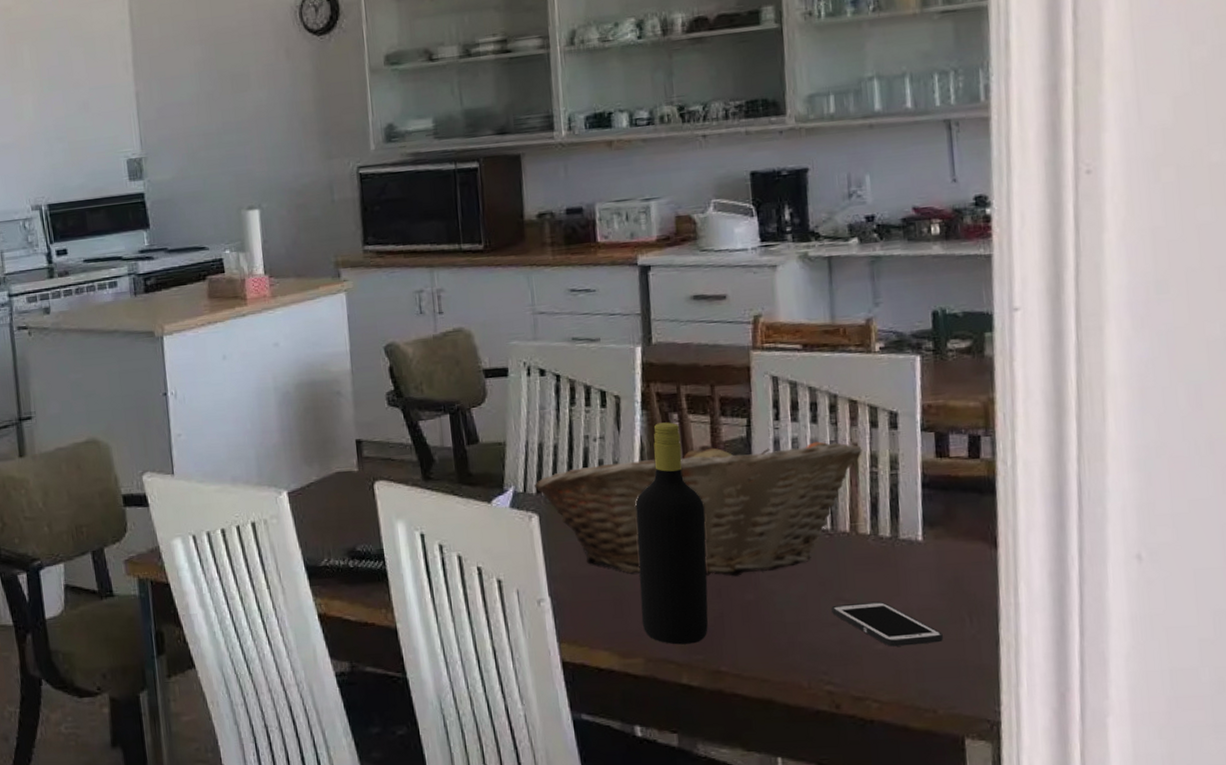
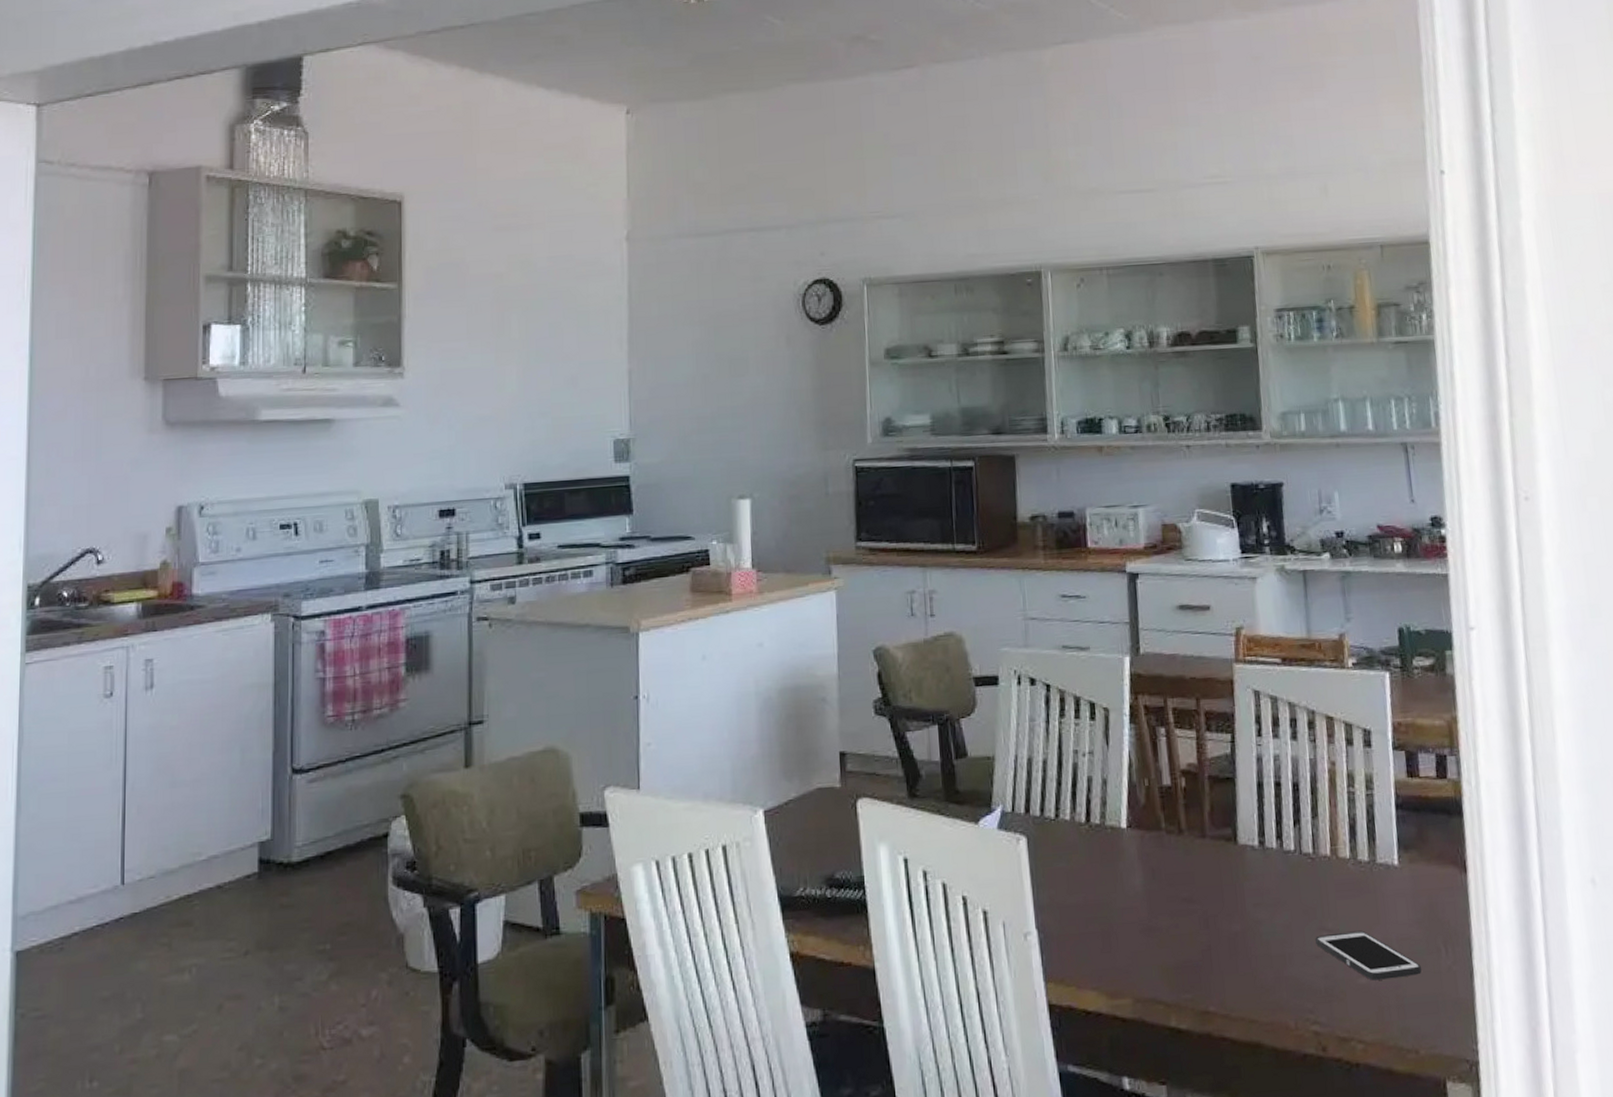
fruit basket: present [534,441,862,577] -> none [1022,759,1340,905]
bottle: present [635,422,708,645] -> none [1124,737,1196,982]

